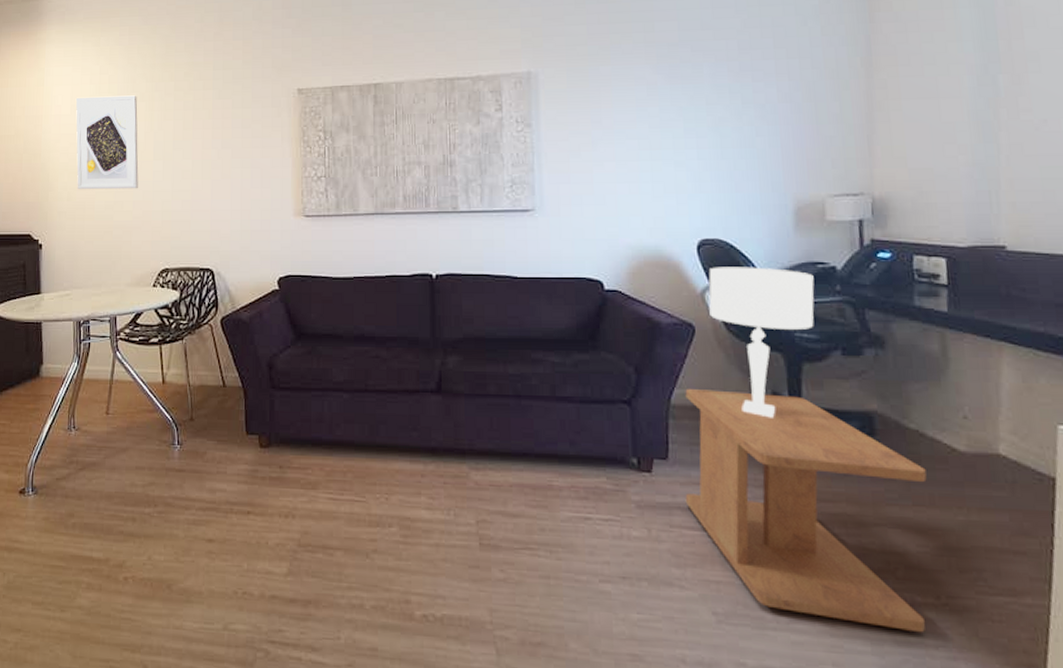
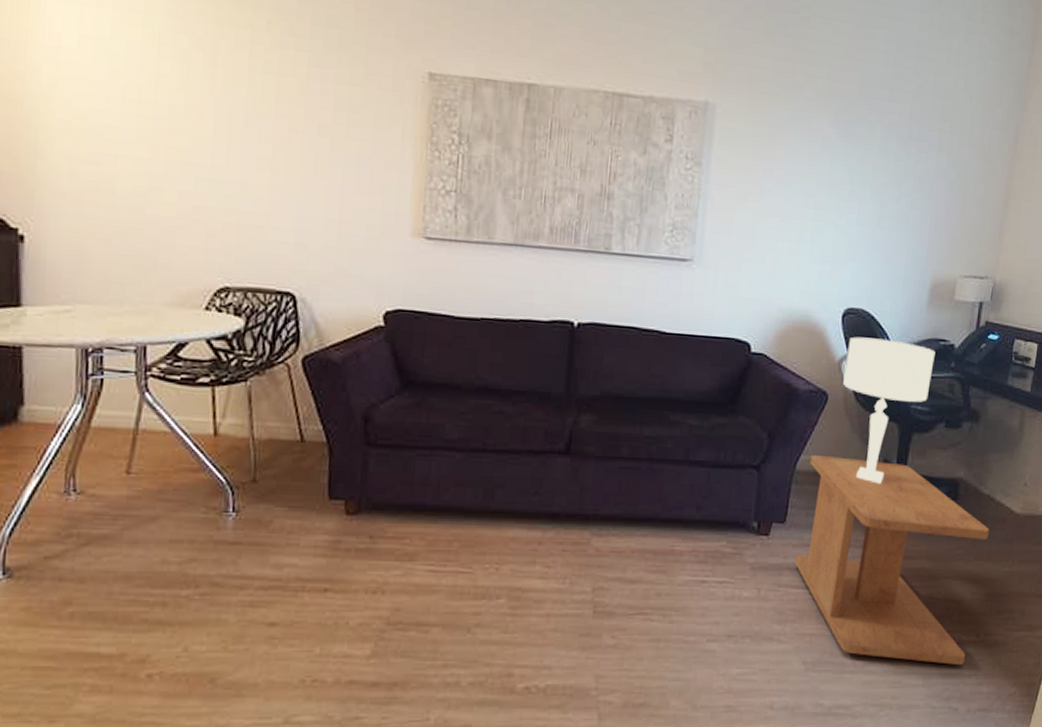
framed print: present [75,95,139,190] -> none [86,25,191,174]

